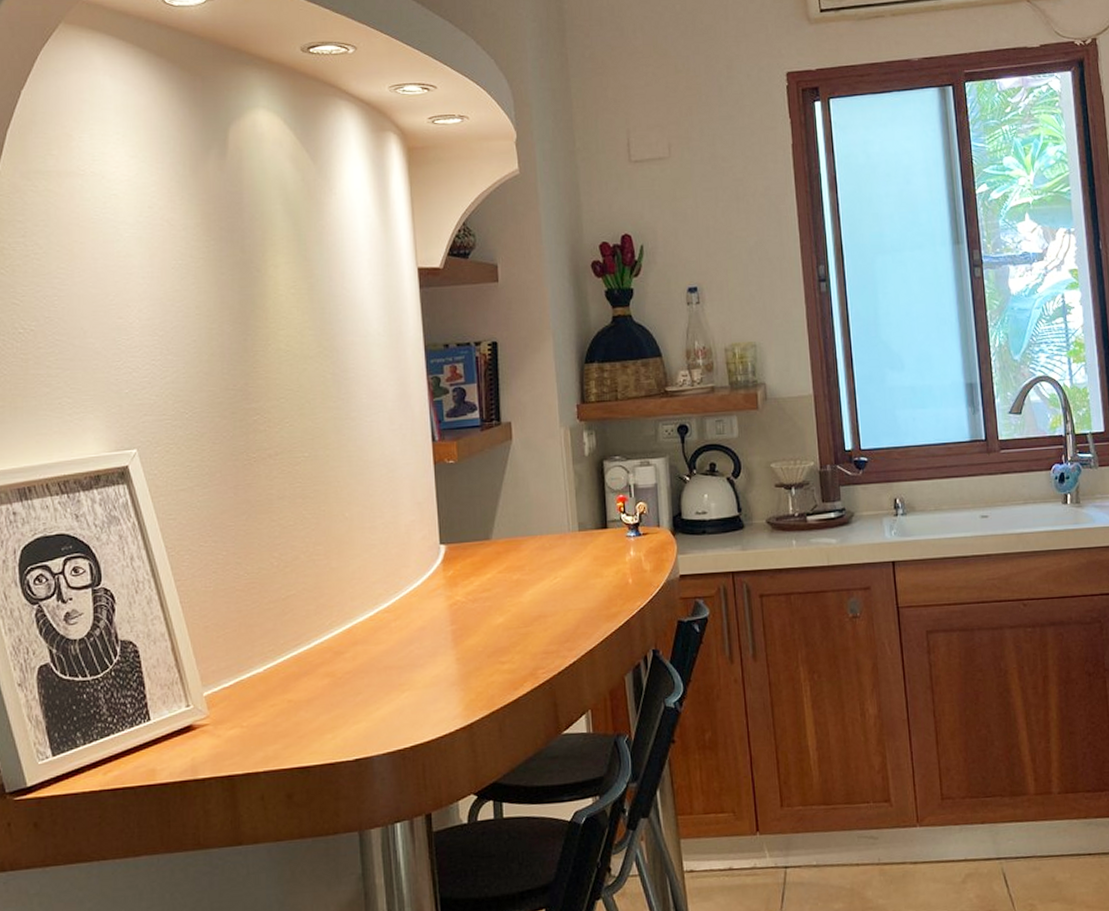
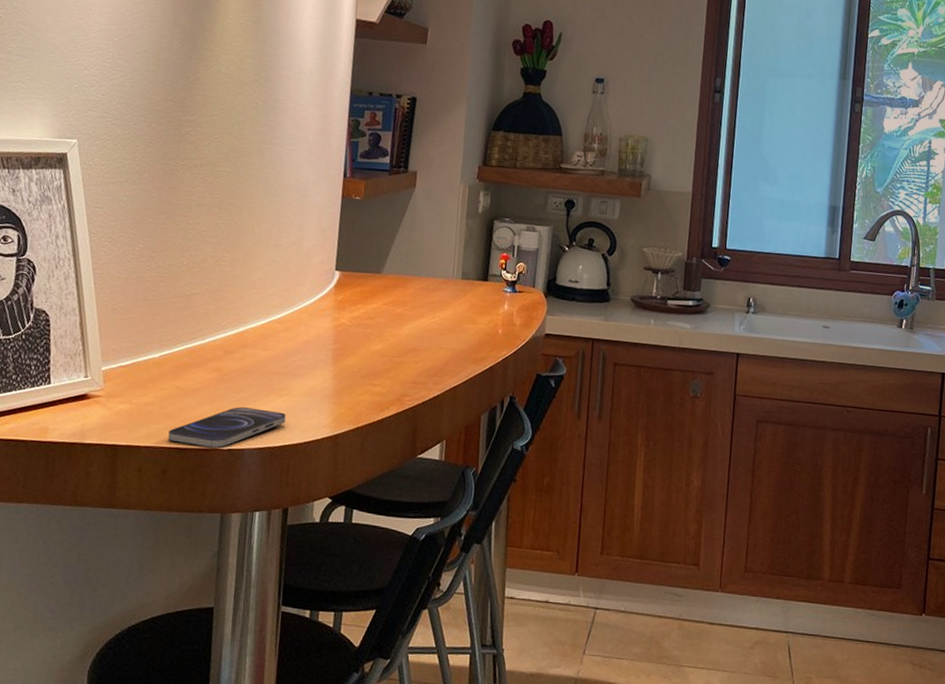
smartphone: none [287,709,412,762] -> present [168,407,286,448]

